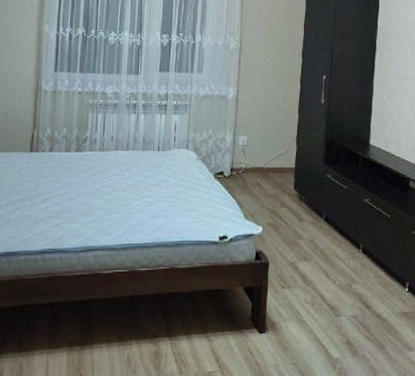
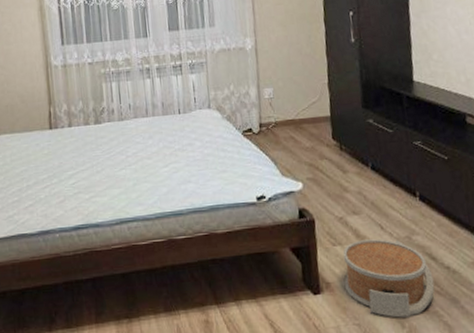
basket: none [289,285,366,360] -> present [342,239,435,318]

